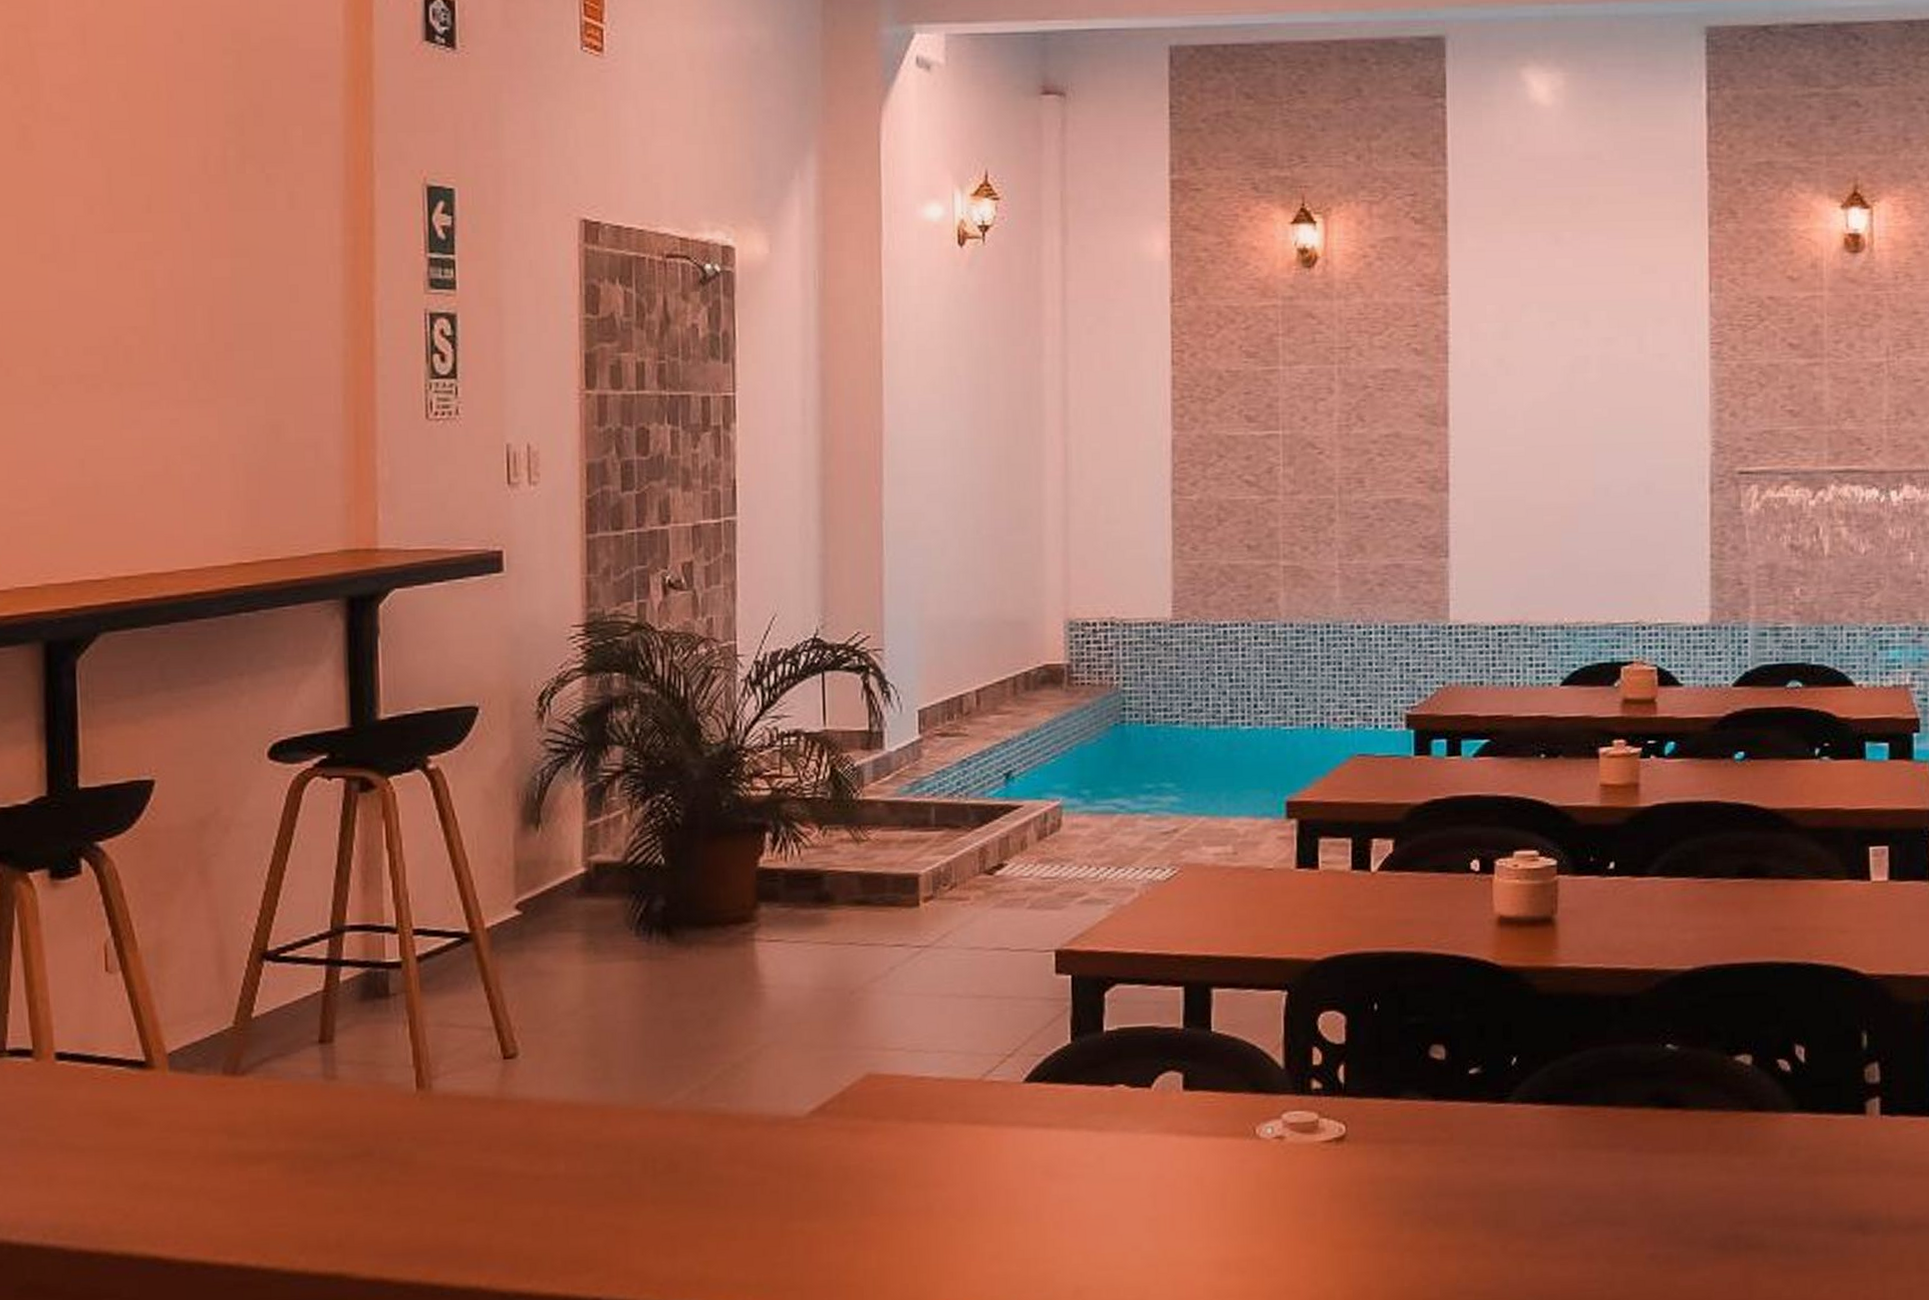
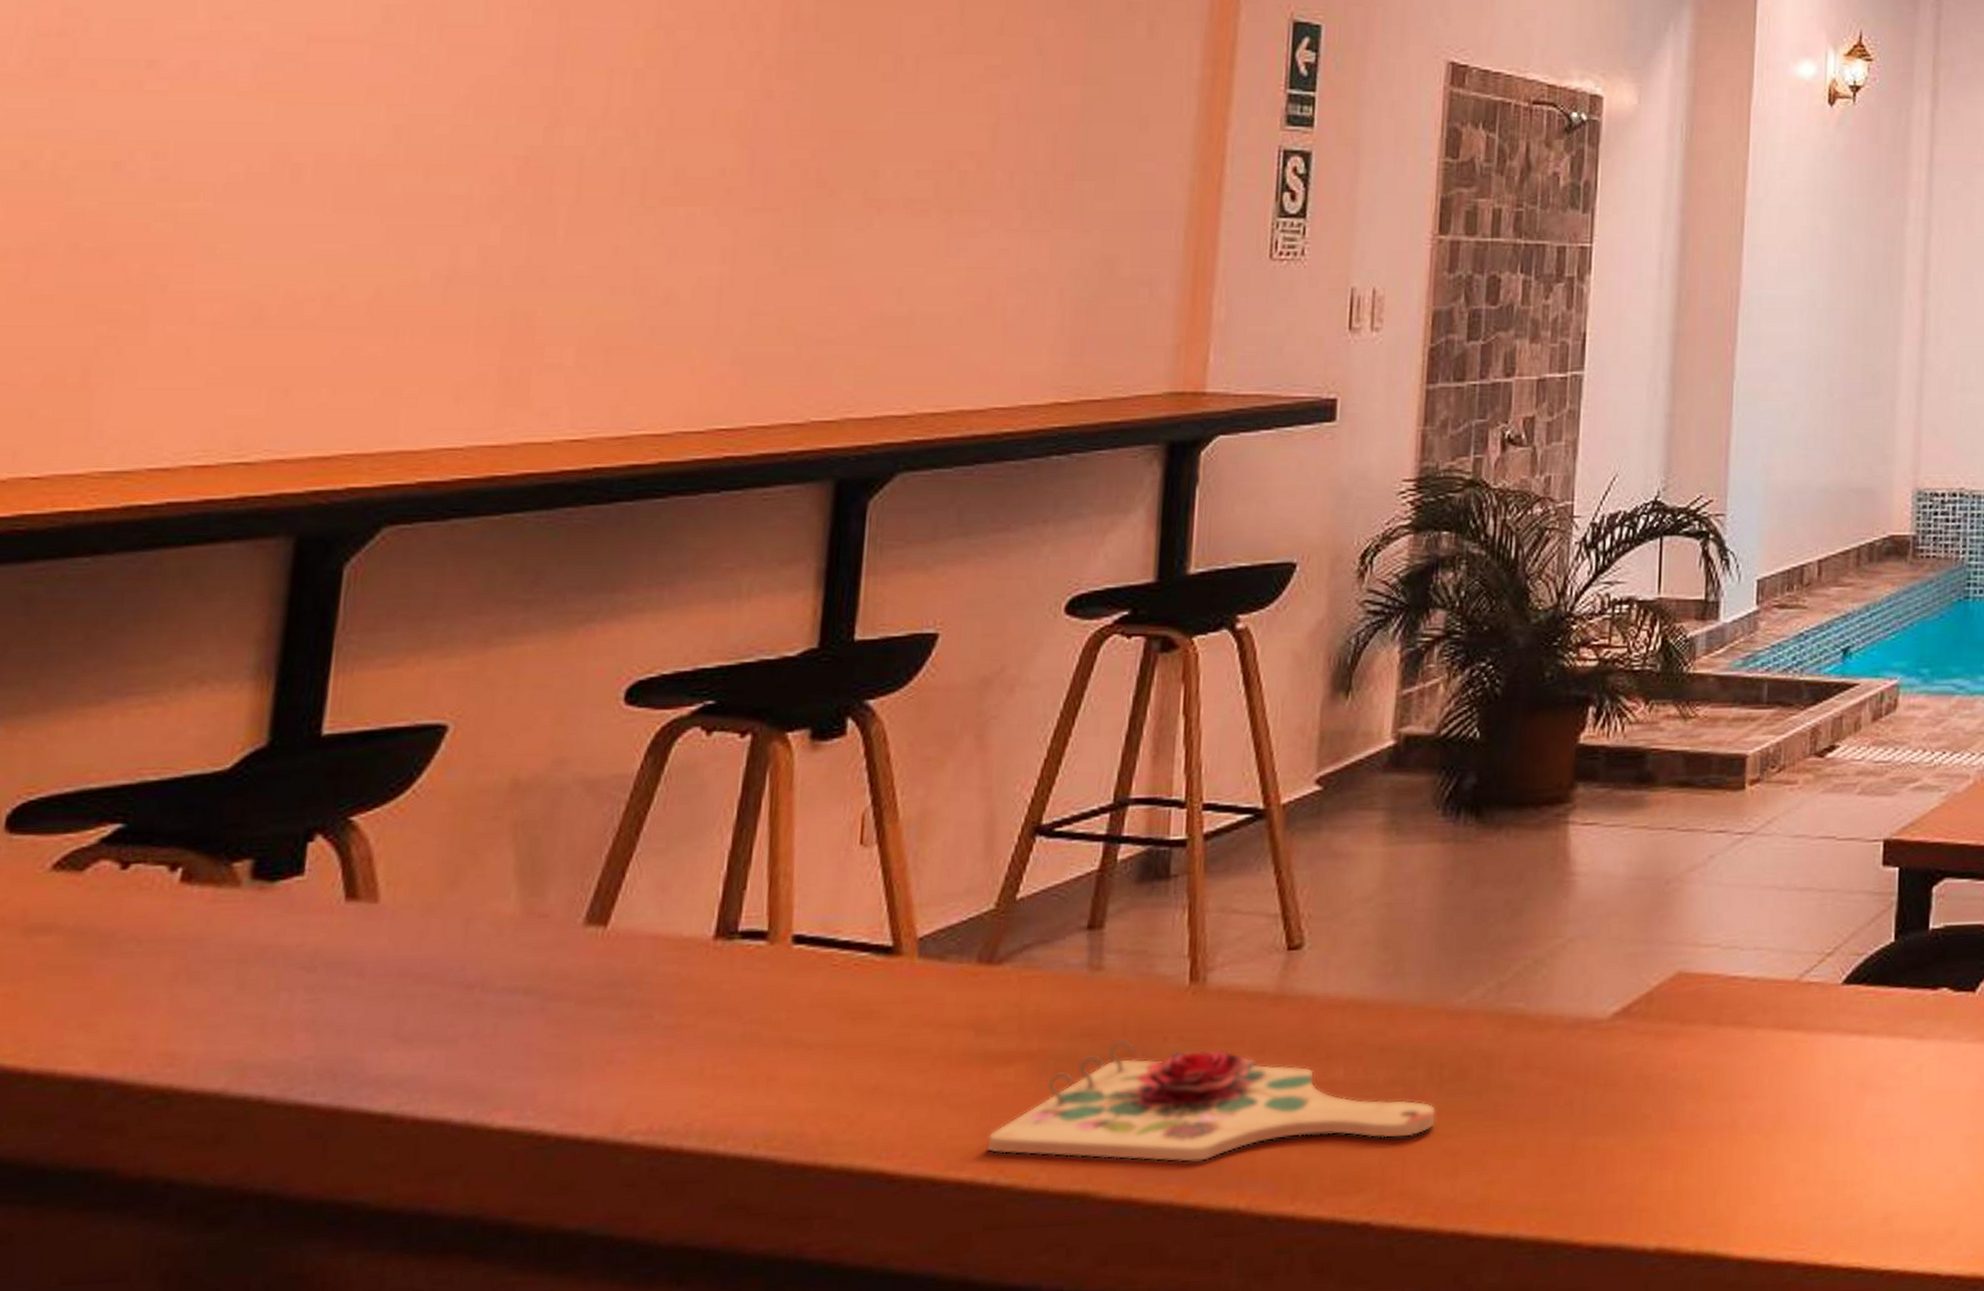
cutting board: none [249,1140,653,1248] -> present [987,1040,1437,1163]

